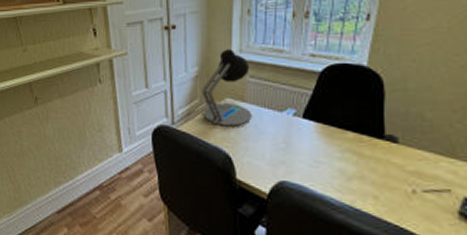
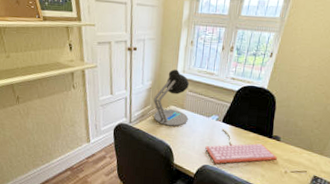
keyboard: none [280,125,398,179] -> present [205,127,278,164]

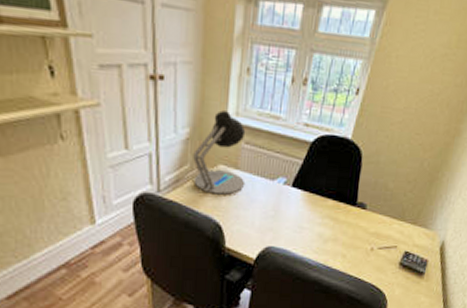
keyboard: present [205,127,278,164] -> none [269,194,363,244]

